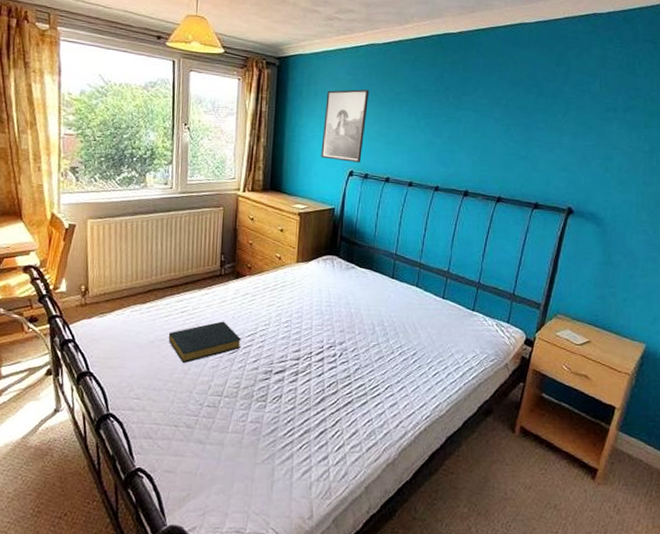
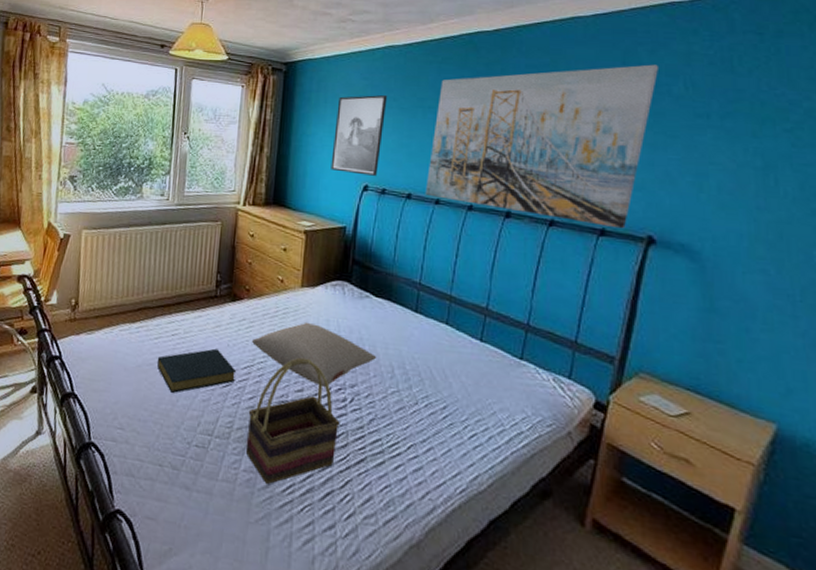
woven basket: none [251,323,331,431] -> present [245,357,340,485]
pillow: none [255,292,361,347] -> present [252,321,377,388]
wall art: none [401,66,582,203] -> present [425,64,658,229]

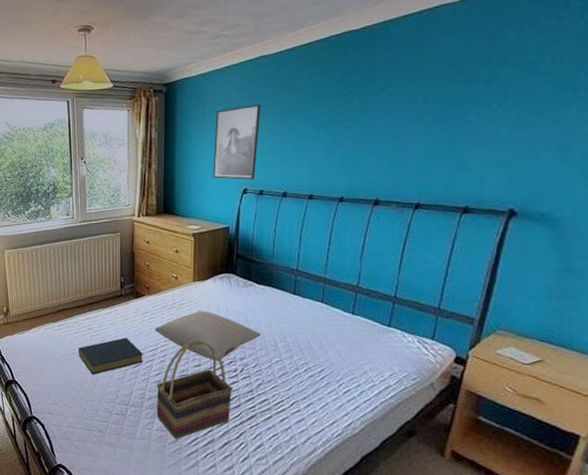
wall art: present [425,64,658,229] -> none [299,43,526,205]

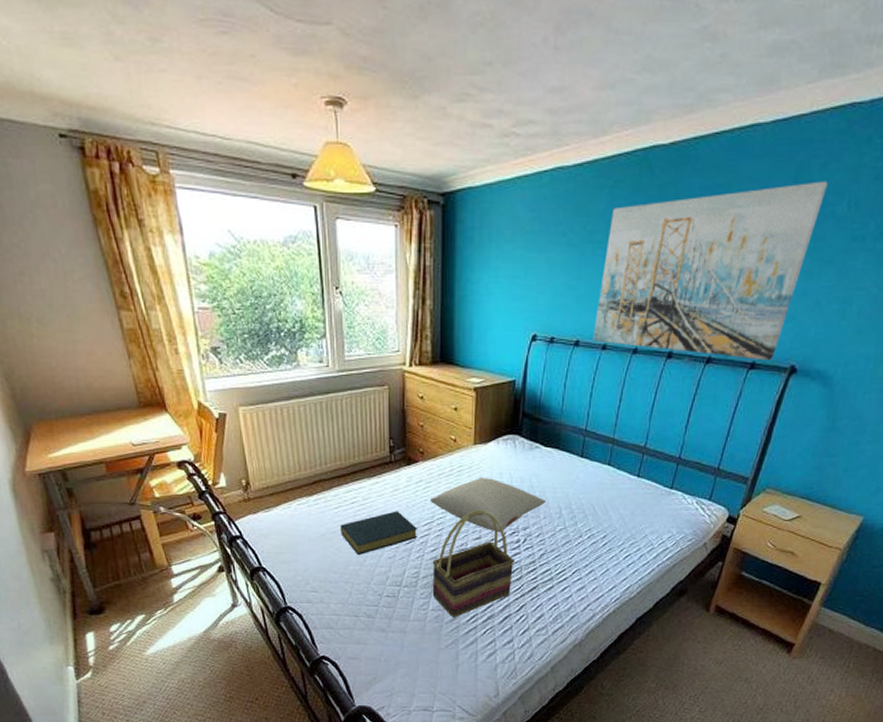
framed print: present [213,104,261,180] -> none [498,230,556,324]
wall art: none [299,43,526,205] -> present [593,181,827,361]

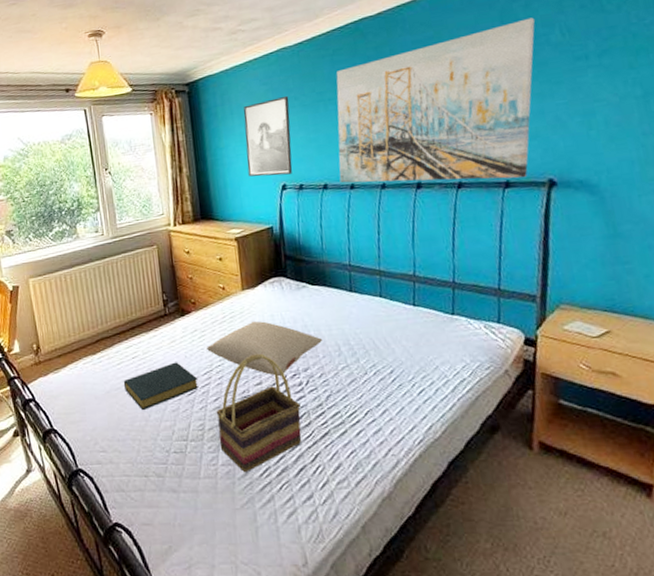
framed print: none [498,230,556,324] -> present [243,96,293,177]

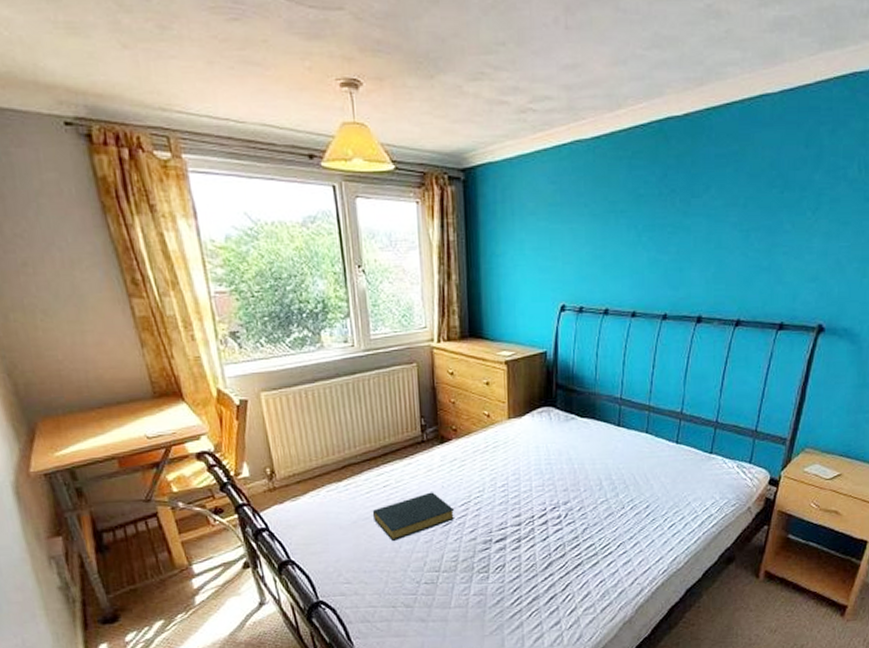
pillow: present [207,320,323,377] -> none [466,451,586,510]
woven basket: present [216,353,302,473] -> none [471,485,557,602]
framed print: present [243,96,293,177] -> none [525,202,578,294]
wall art: present [336,17,535,183] -> none [621,146,837,321]

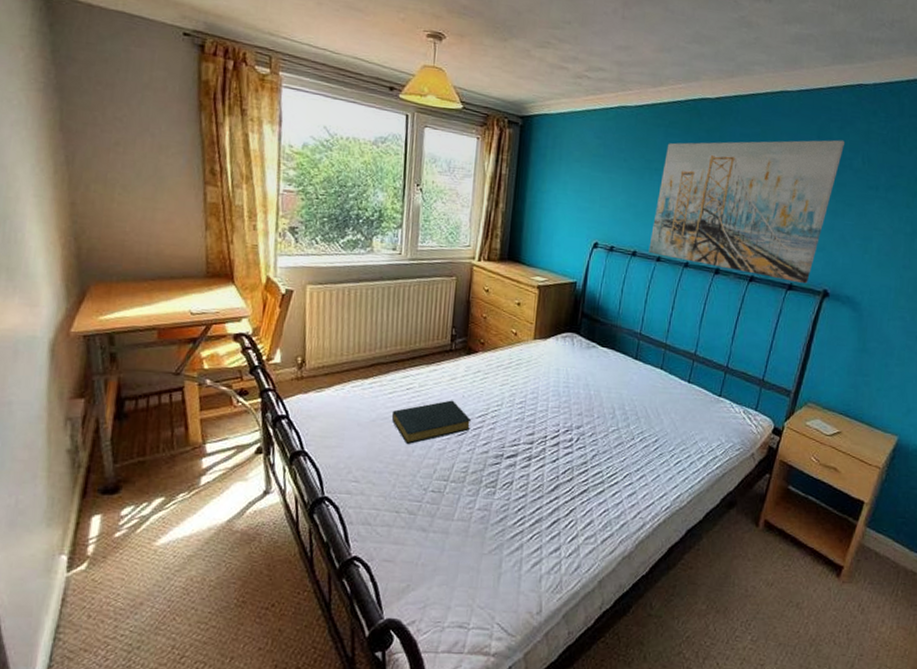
wall art: none [621,146,837,321] -> present [648,139,844,284]

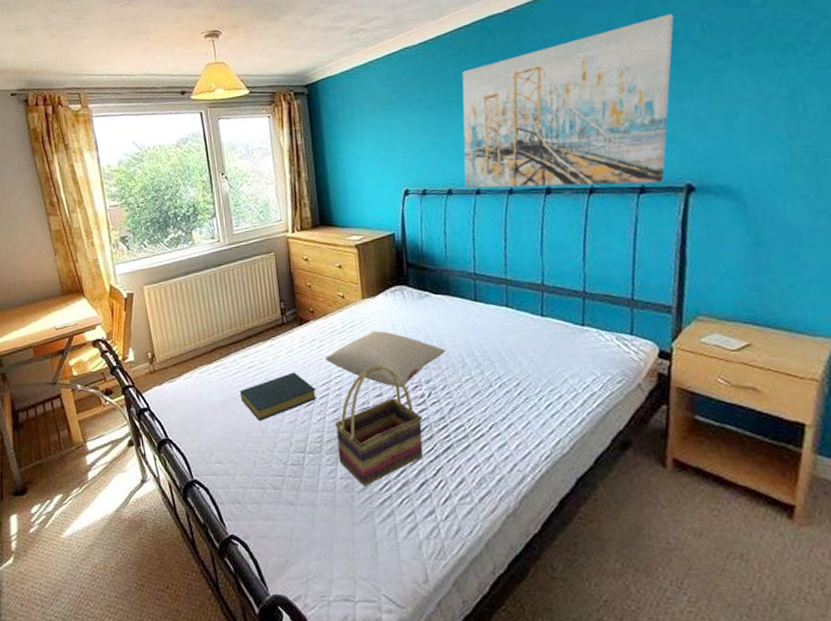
woven basket: none [479,404,567,520] -> present [334,364,423,487]
pillow: none [487,371,601,431] -> present [326,330,447,389]

